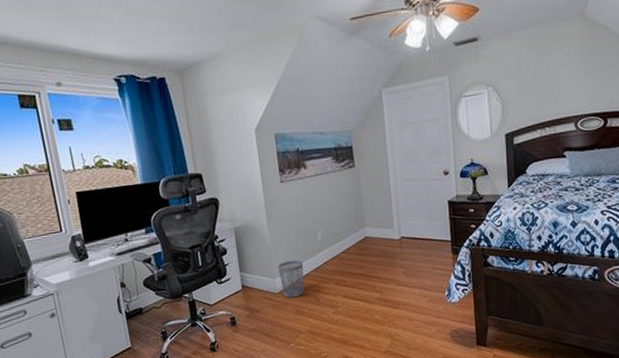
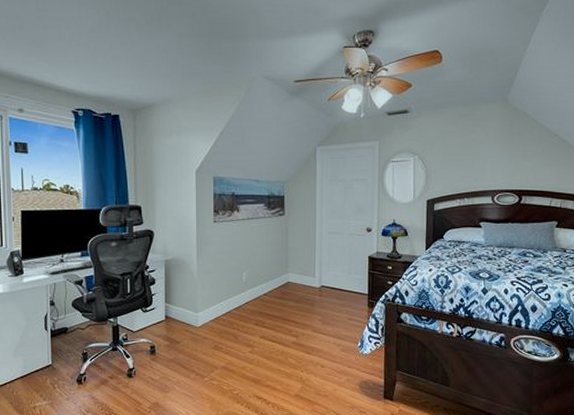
wastebasket: present [277,260,304,298] -> none [201,297,226,333]

